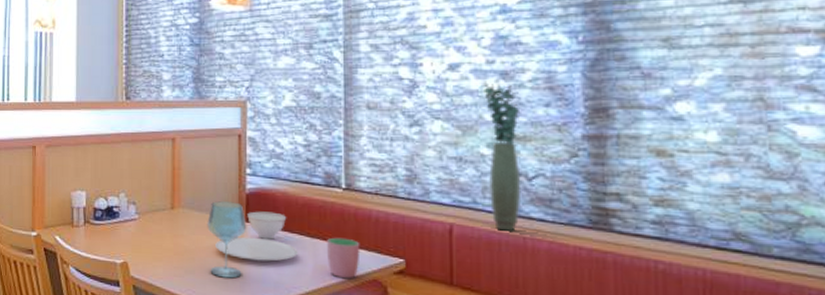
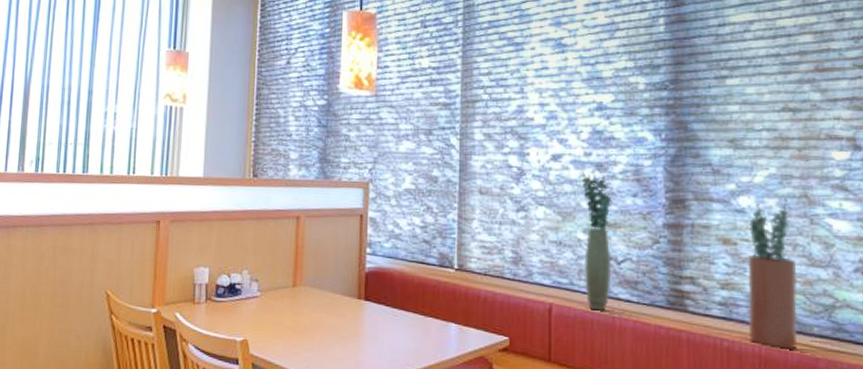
wine glass: present [207,201,247,278] -> none [327,279,365,356]
plate: present [215,237,298,262] -> none [334,315,412,339]
bowl: present [247,211,287,239] -> none [366,290,403,318]
cup: present [327,237,361,278] -> none [439,316,470,355]
vase: none [687,102,752,275] -> present [747,198,798,351]

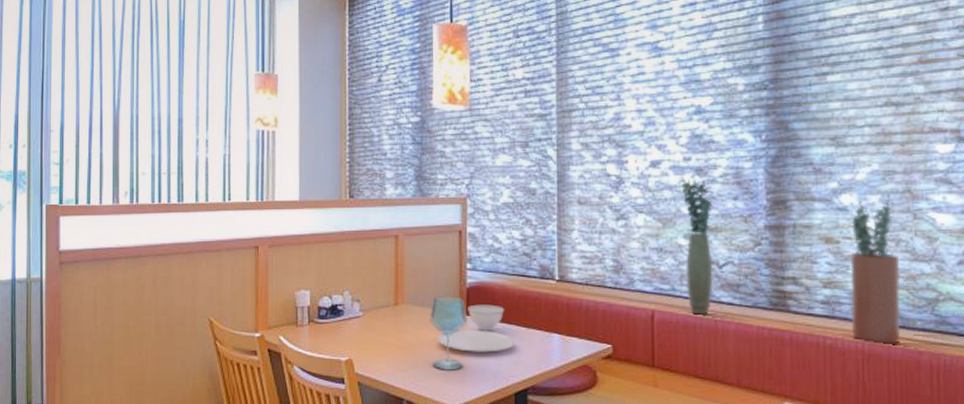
wine glass: none [327,279,365,356] -> present [429,296,468,370]
plate: none [334,315,412,339] -> present [438,329,515,352]
bowl: none [366,290,403,318] -> present [468,304,505,331]

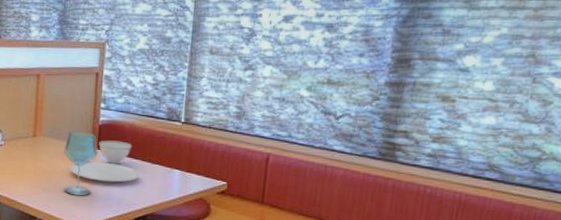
vase: present [680,177,714,315] -> none [302,32,339,161]
vase: present [850,194,901,346] -> none [452,58,517,198]

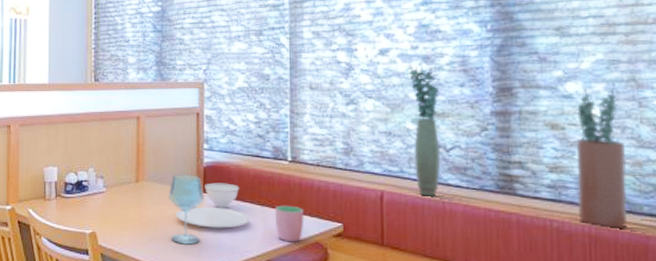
cup: none [163,163,192,197] -> present [275,205,304,242]
vase: none [302,32,339,161] -> present [408,64,441,197]
vase: none [452,58,517,198] -> present [576,83,627,230]

